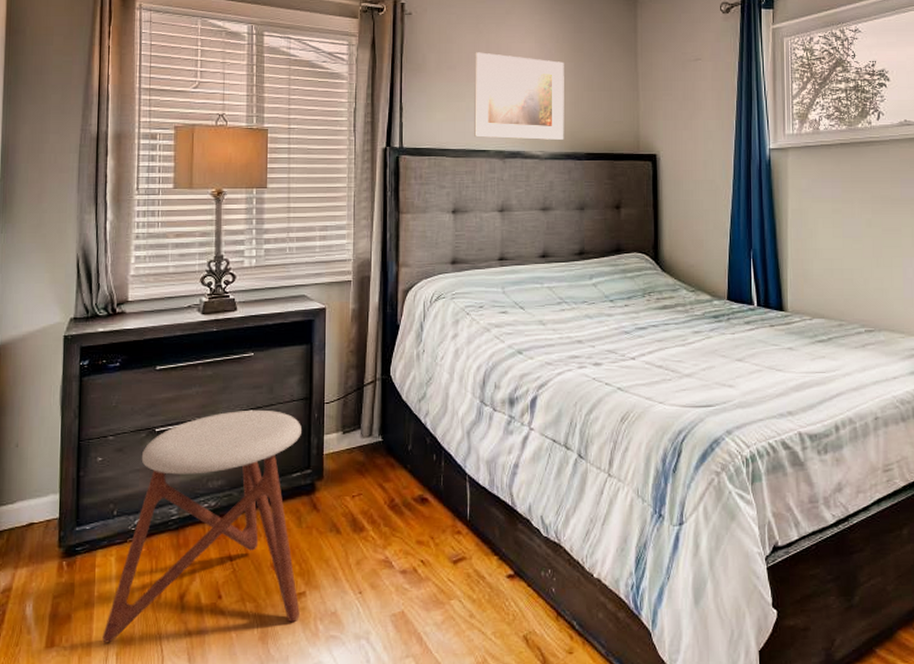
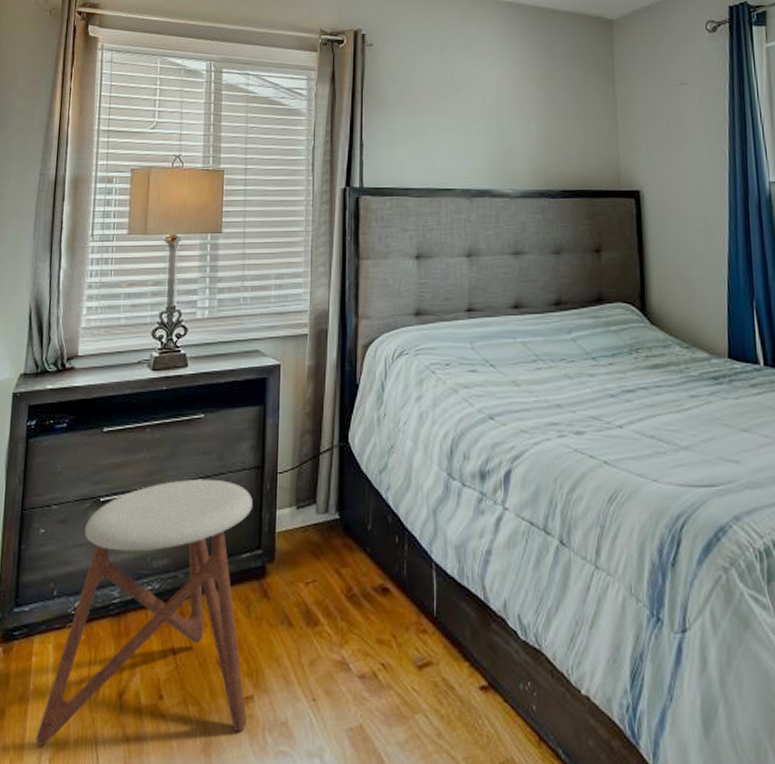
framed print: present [473,52,564,140] -> none [438,83,537,177]

